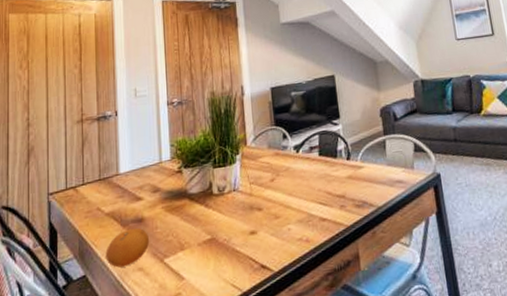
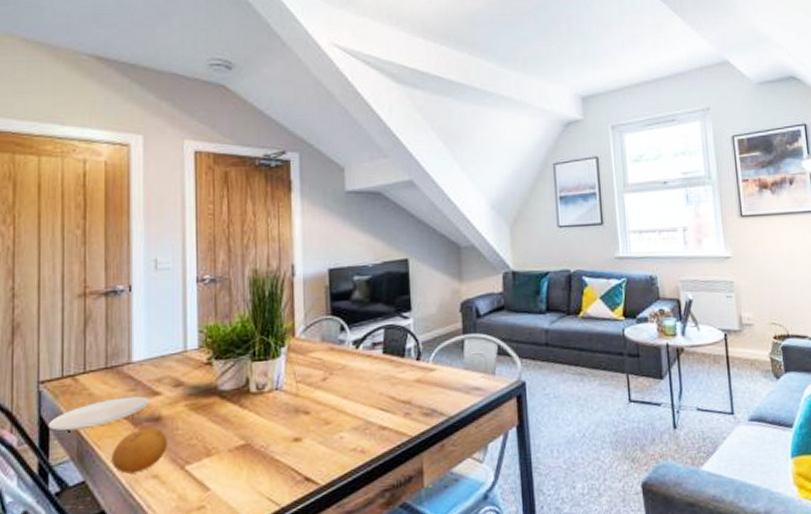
plate: none [56,201,134,235] -> present [48,396,150,432]

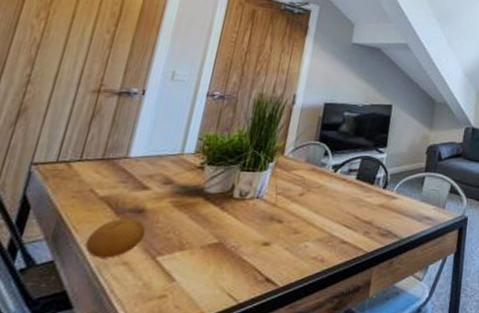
plate: present [48,396,150,432] -> none [29,187,138,213]

